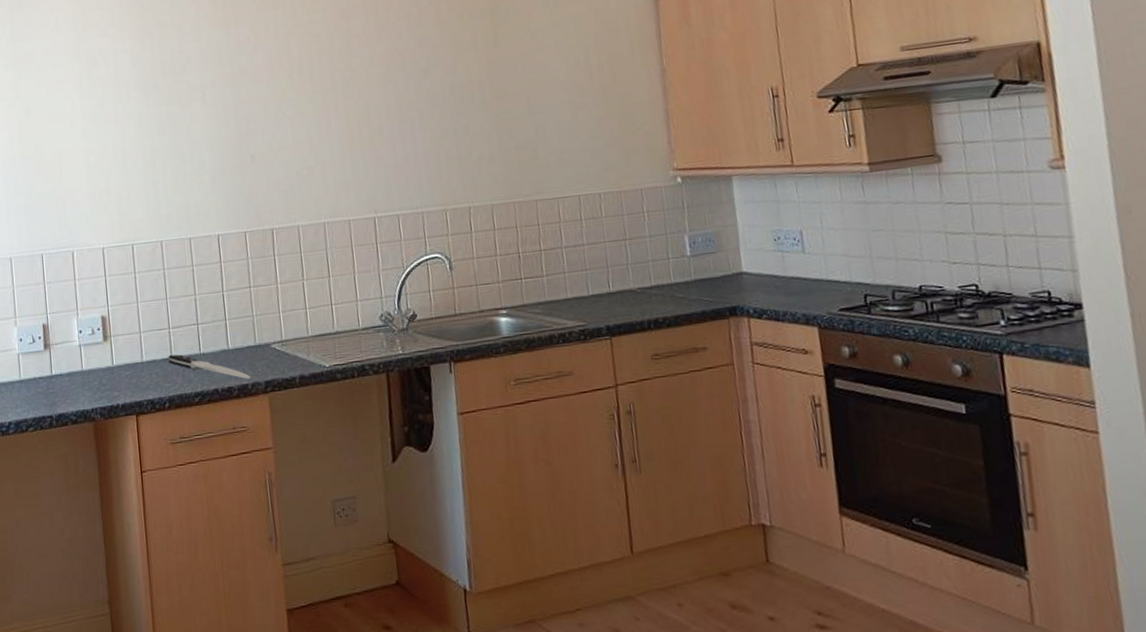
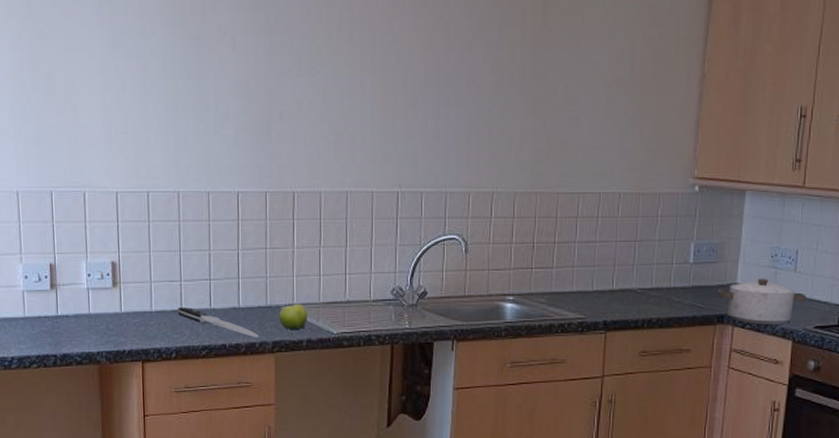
fruit: none [268,339,298,368] -> present [278,302,308,331]
cooking pot: none [723,263,824,314] -> present [717,278,807,326]

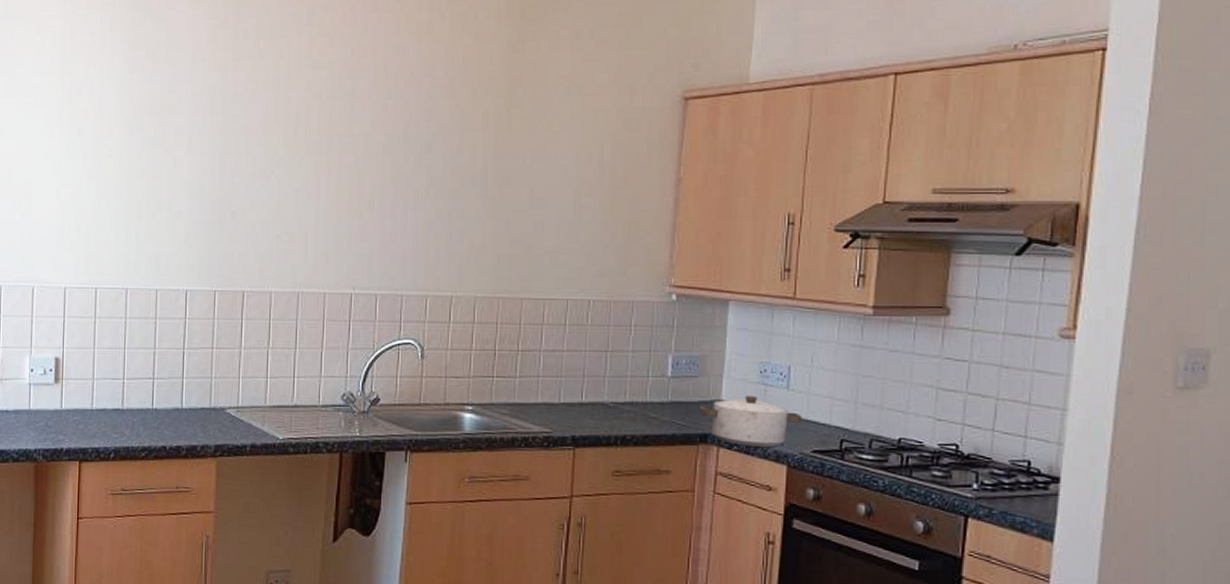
kitchen knife: present [177,308,259,338] -> none [118,406,201,441]
fruit: present [278,302,308,331] -> none [222,405,253,435]

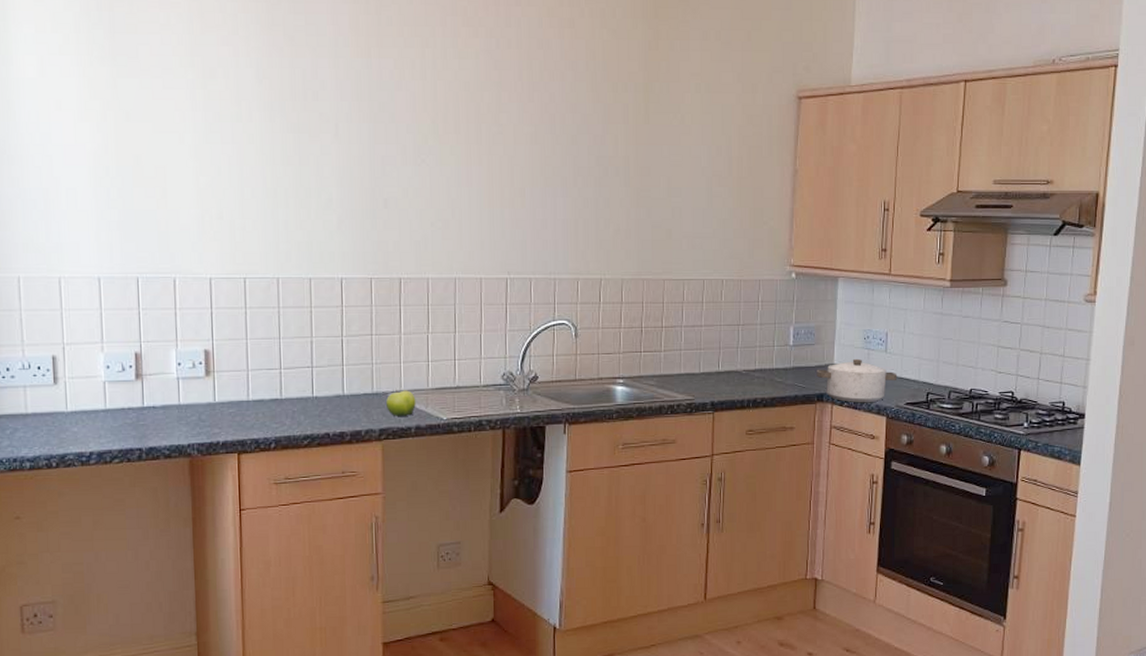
fruit: none [222,405,253,435] -> present [385,389,416,417]

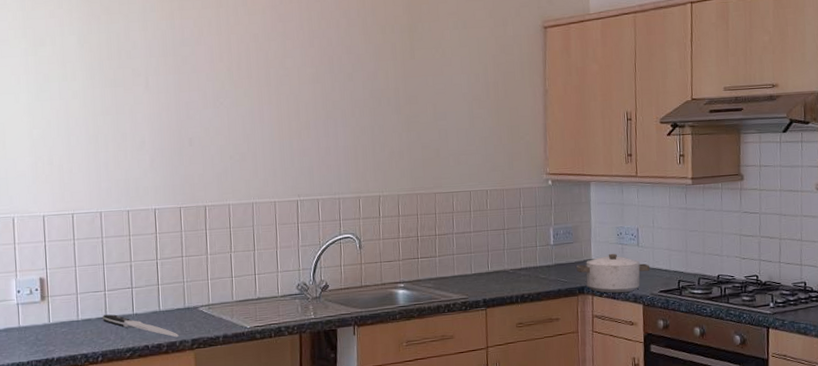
kitchen knife: none [276,396,364,426] -> present [102,314,179,337]
fruit: present [385,389,416,417] -> none [196,303,223,328]

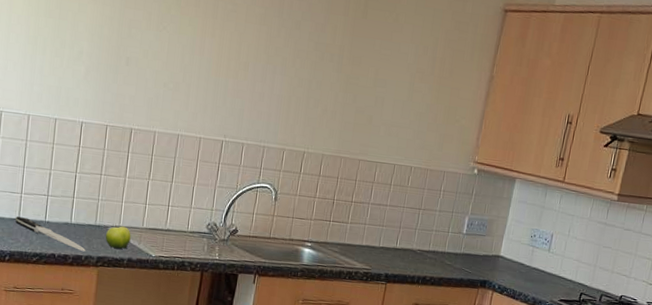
fruit: none [196,303,223,328] -> present [105,224,131,250]
cooking pot: present [576,253,650,293] -> none [482,253,556,295]

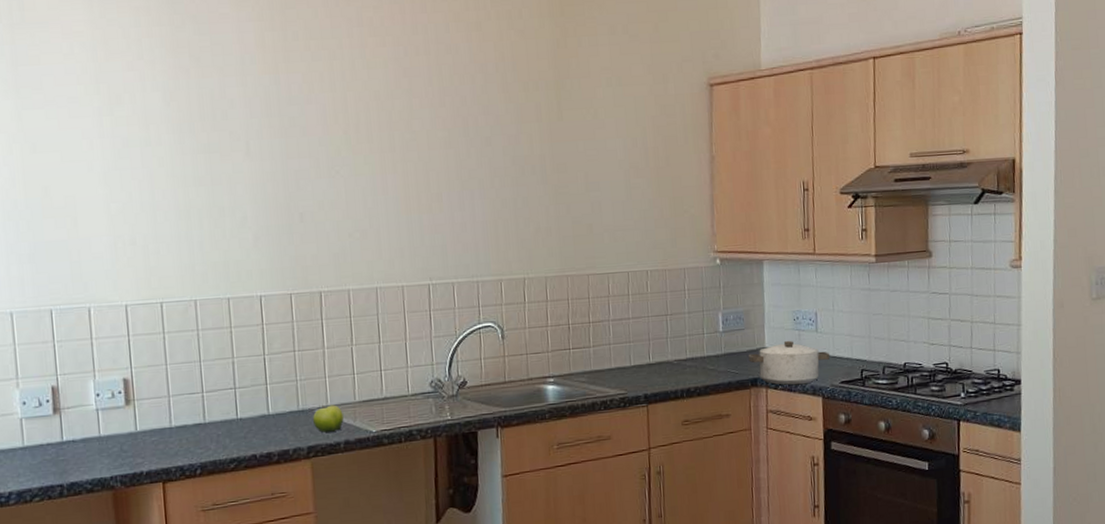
kitchen knife: present [14,216,86,252] -> none [199,419,292,445]
cooking pot: none [482,253,556,295] -> present [748,340,830,385]

